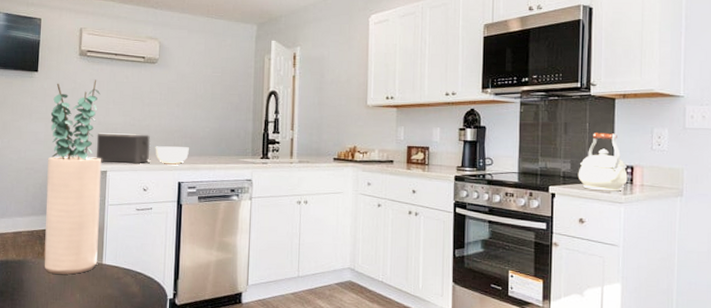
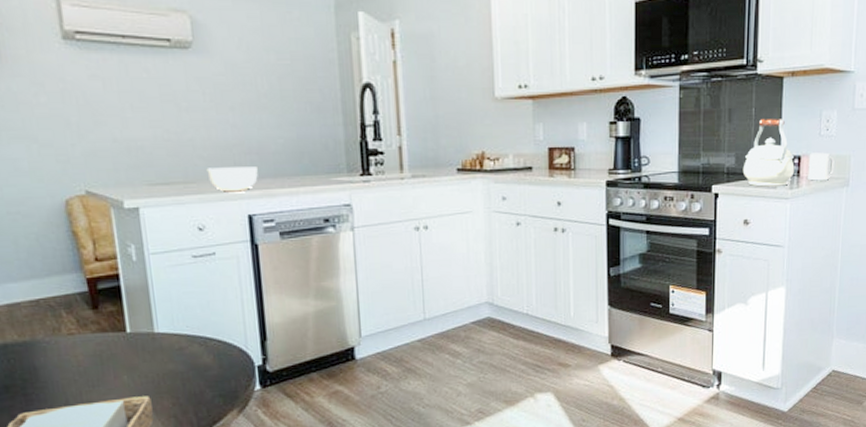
vase: present [44,79,102,275] -> none [31,75,146,354]
toaster: present [96,133,151,164] -> none [113,152,200,197]
mug: none [641,164,667,190] -> present [808,152,835,181]

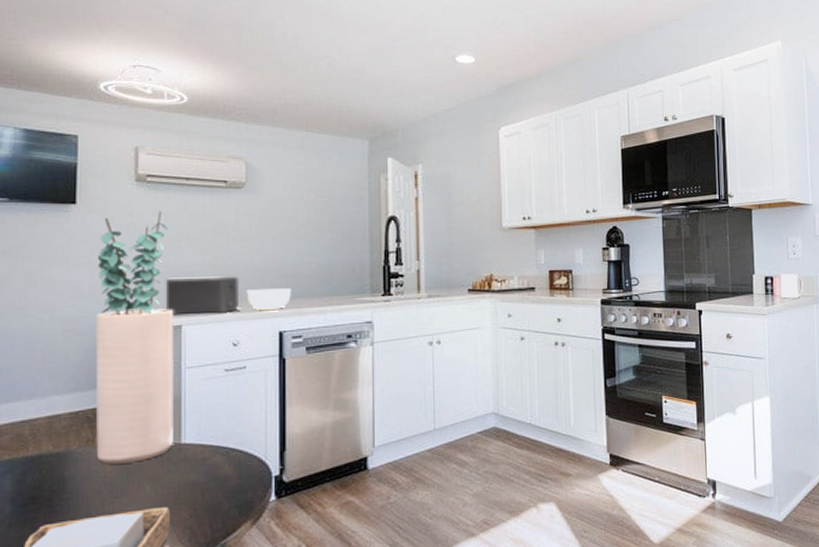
vase: none [31,75,146,354] -> present [95,211,174,465]
toaster: none [113,152,200,197] -> present [165,276,240,316]
kettle: present [742,119,795,187] -> none [722,244,769,304]

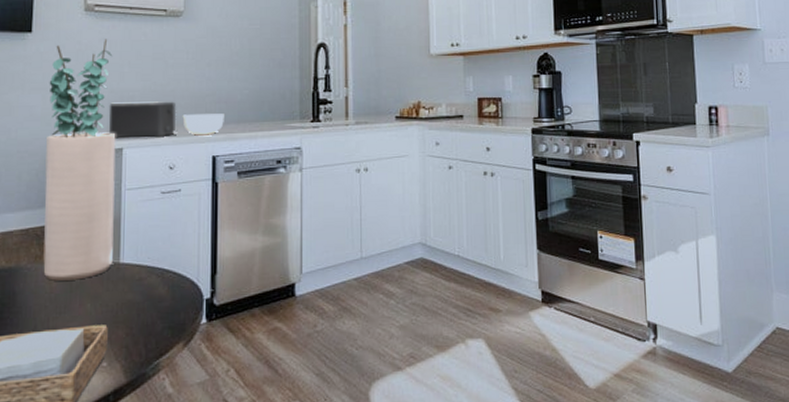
mug: present [780,273,804,299] -> none [725,103,752,130]

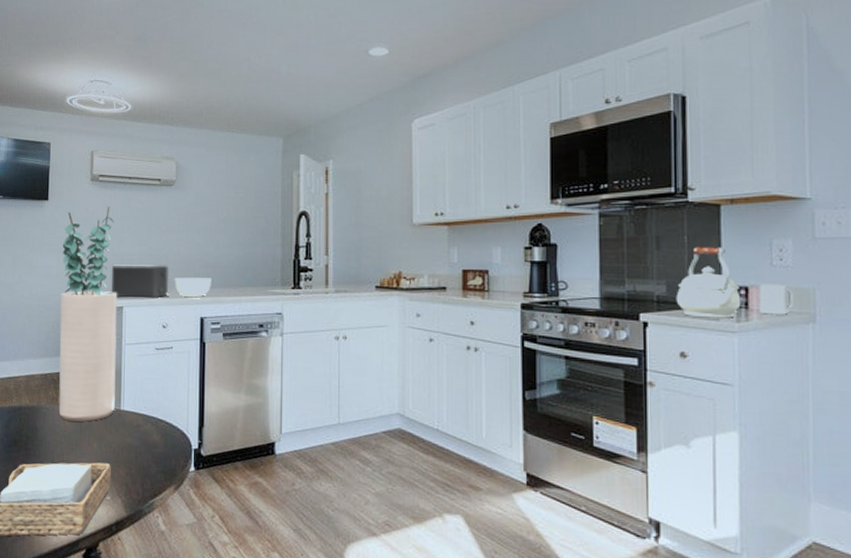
kettle: none [661,72,713,135] -> present [676,247,741,318]
mug: none [725,103,752,130] -> present [759,284,794,315]

